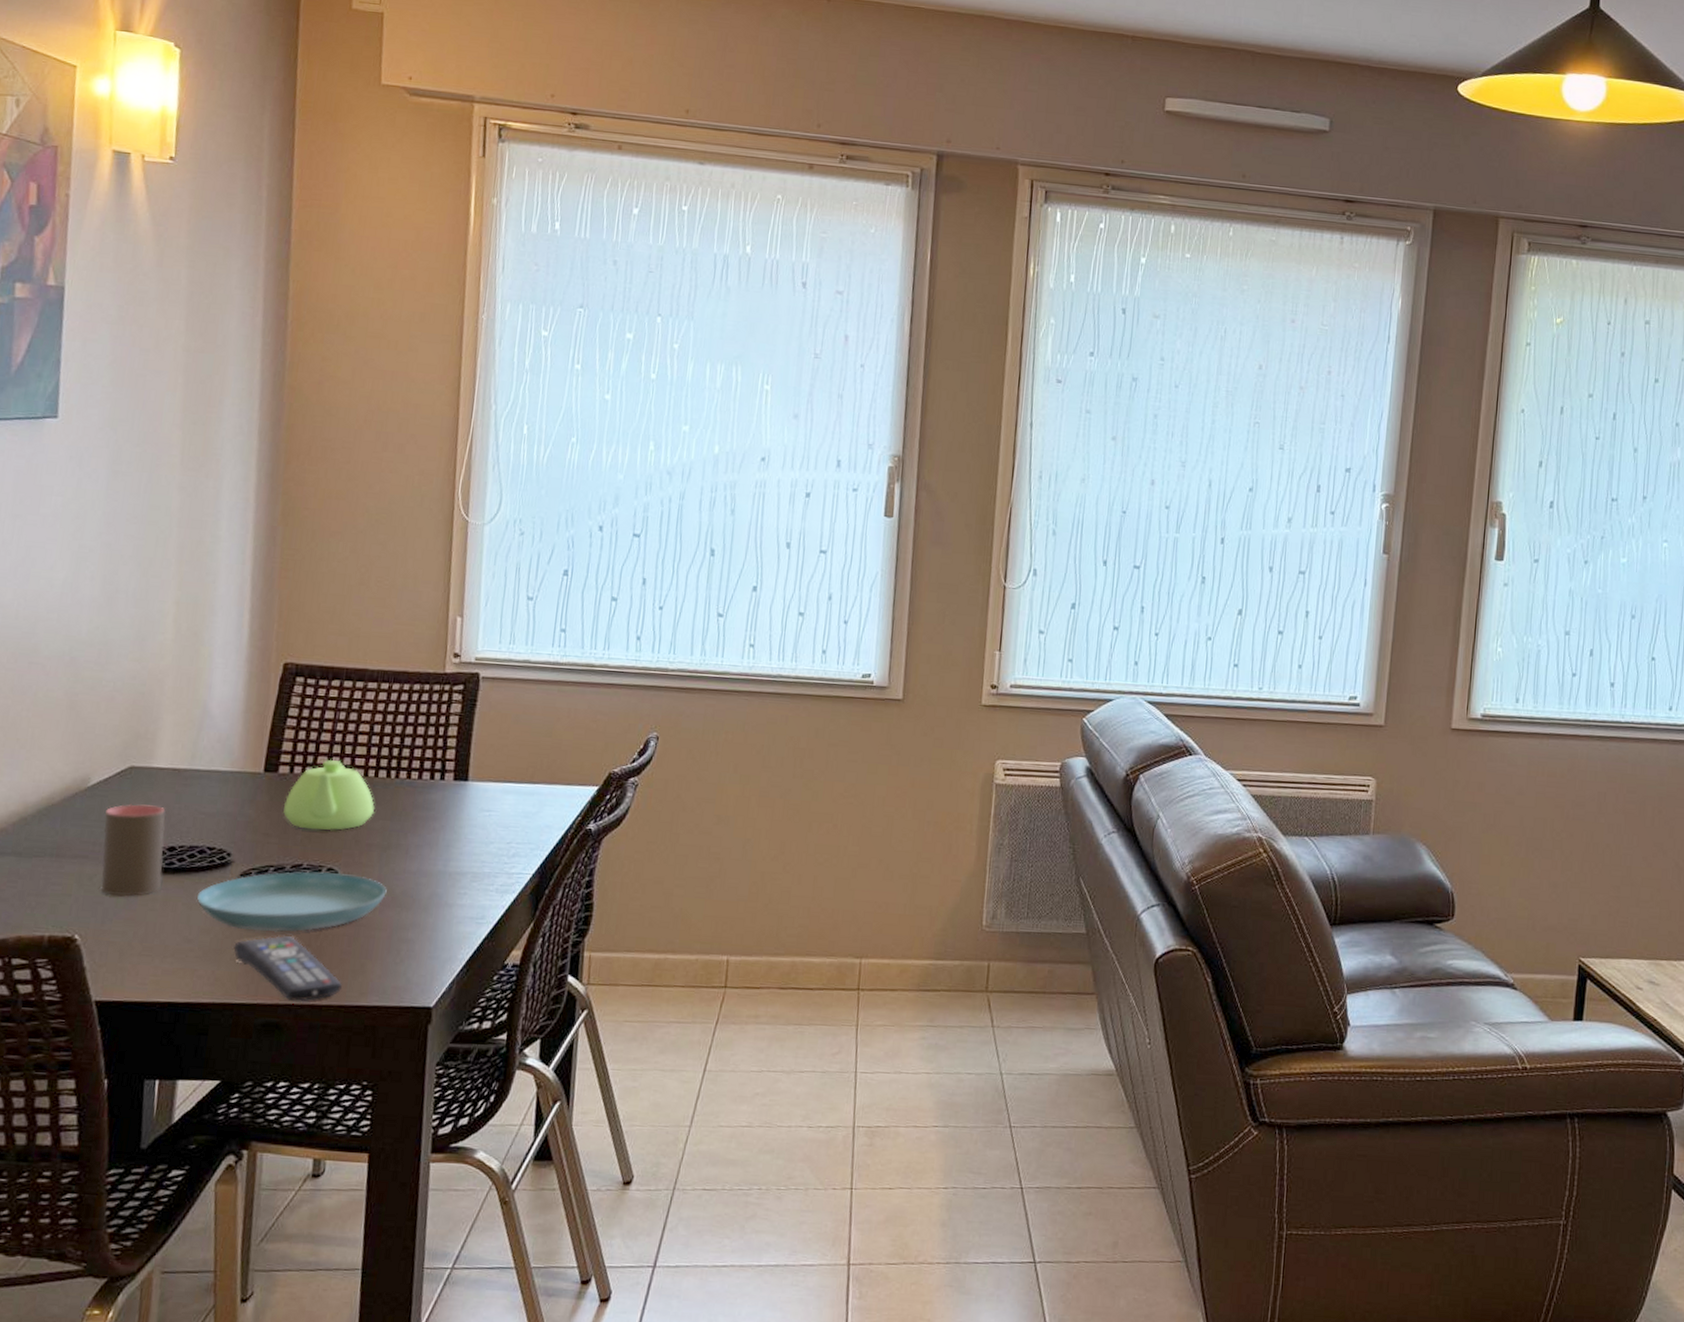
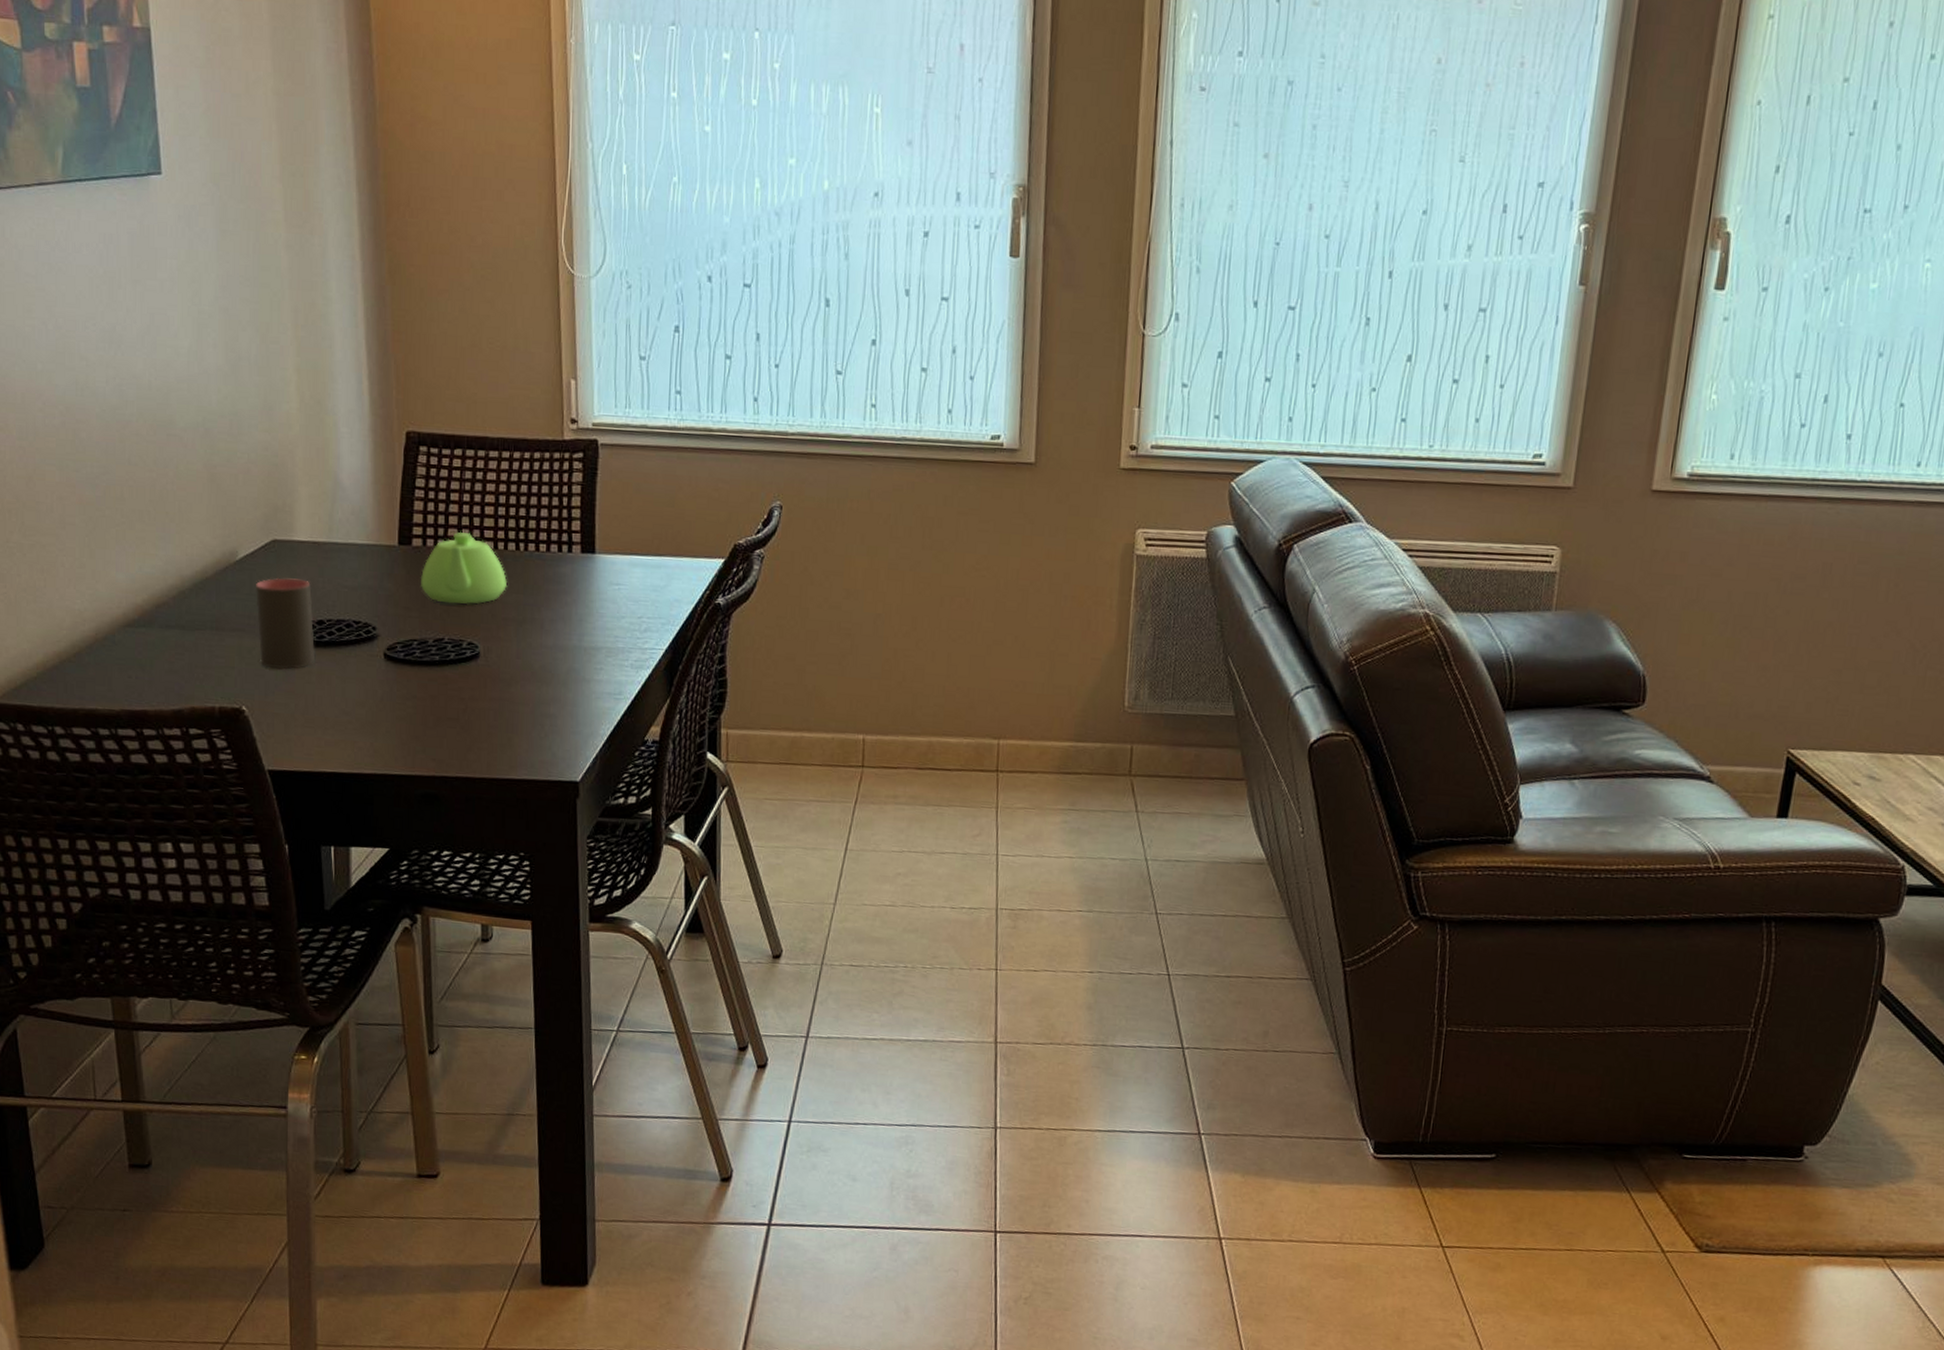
saucer: present [196,871,387,933] -> none [348,645,526,706]
remote control: present [234,936,342,1002] -> none [388,709,492,774]

